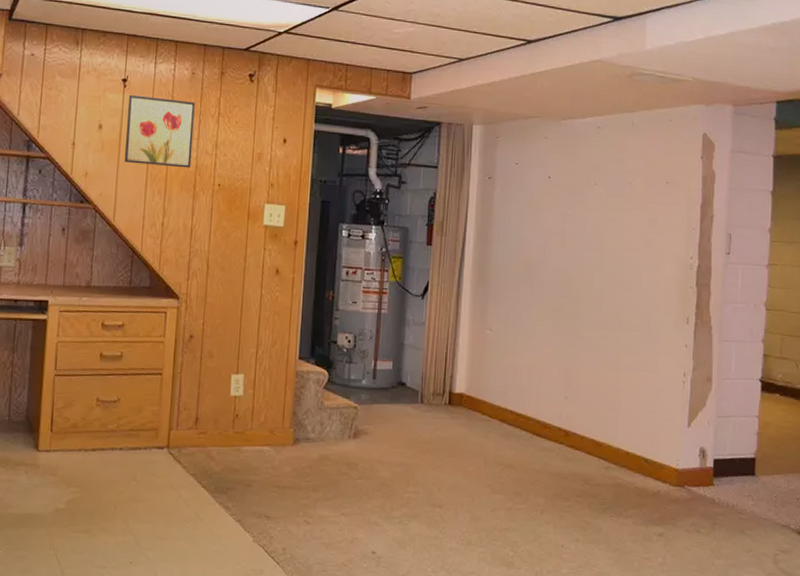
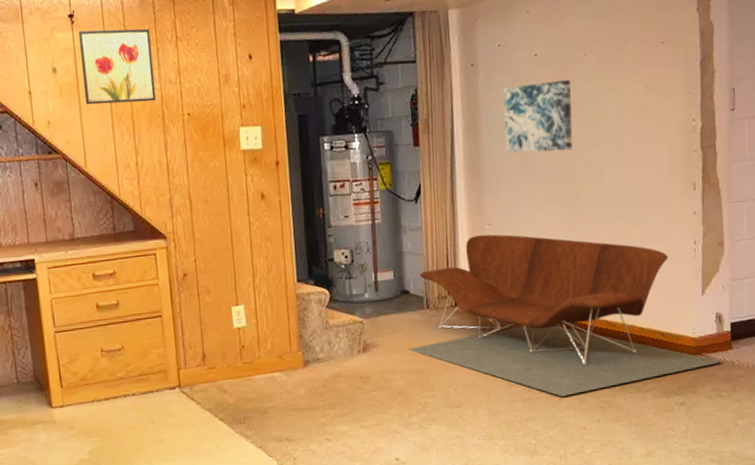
sofa: none [397,338,704,511] -> present [408,234,723,397]
wall art: none [512,203,580,270] -> present [503,80,573,153]

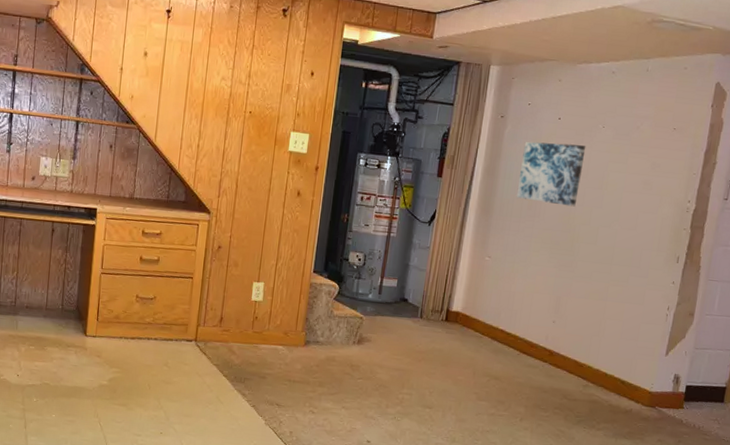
wall art: present [78,28,156,105] -> none [165,25,232,96]
sofa: present [408,234,723,397] -> none [396,264,673,419]

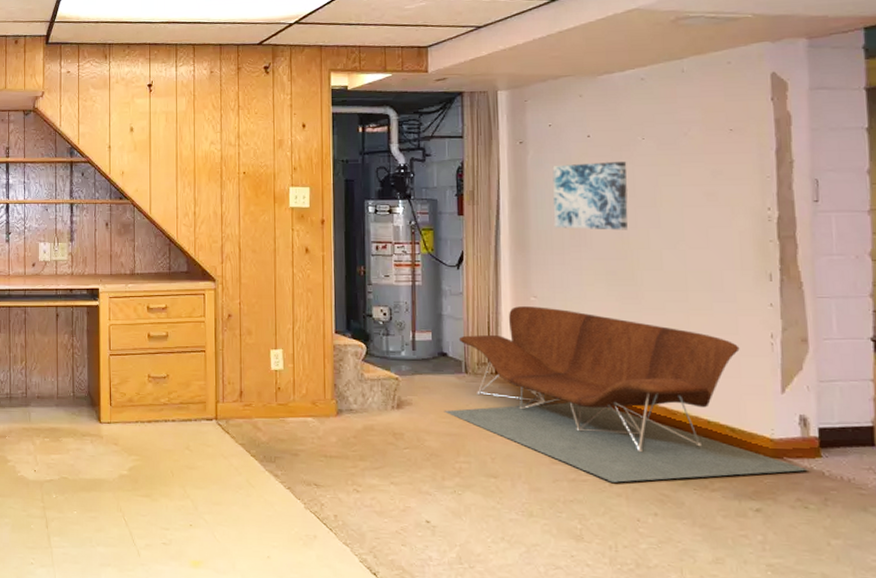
sofa: none [396,264,673,419] -> present [444,306,810,483]

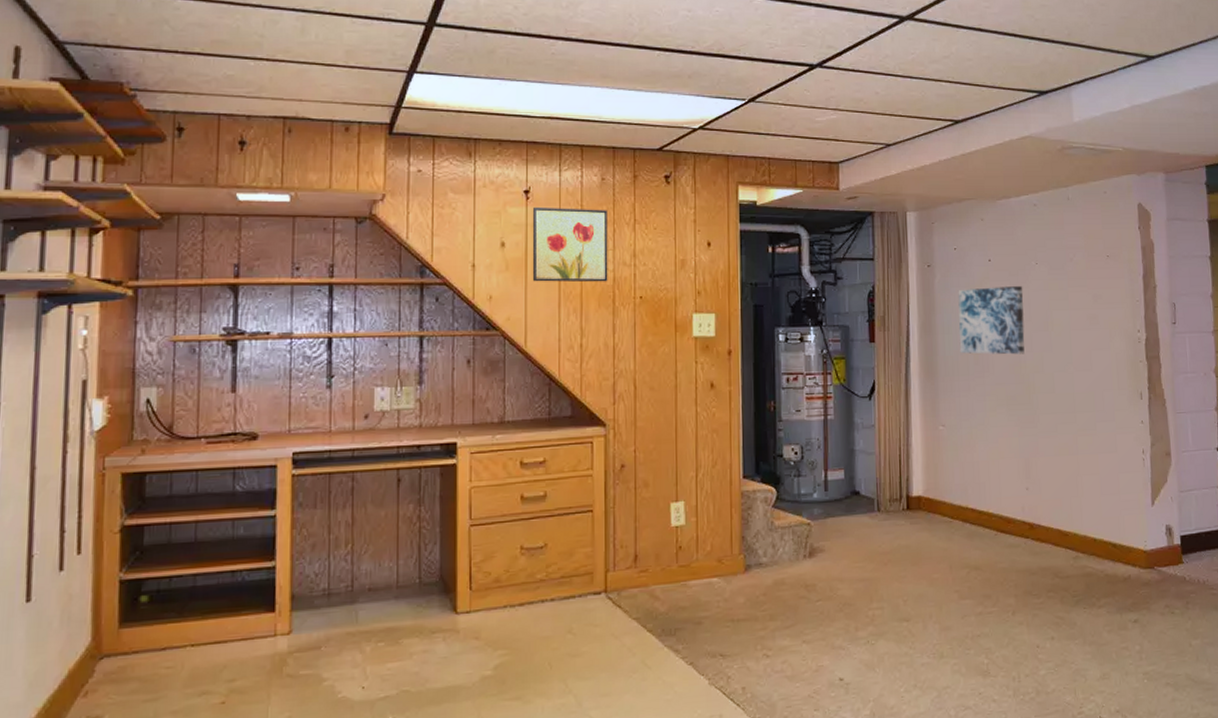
wall art: none [154,97,217,160] -> present [532,206,608,283]
sofa: present [444,306,810,483] -> none [856,435,1175,611]

